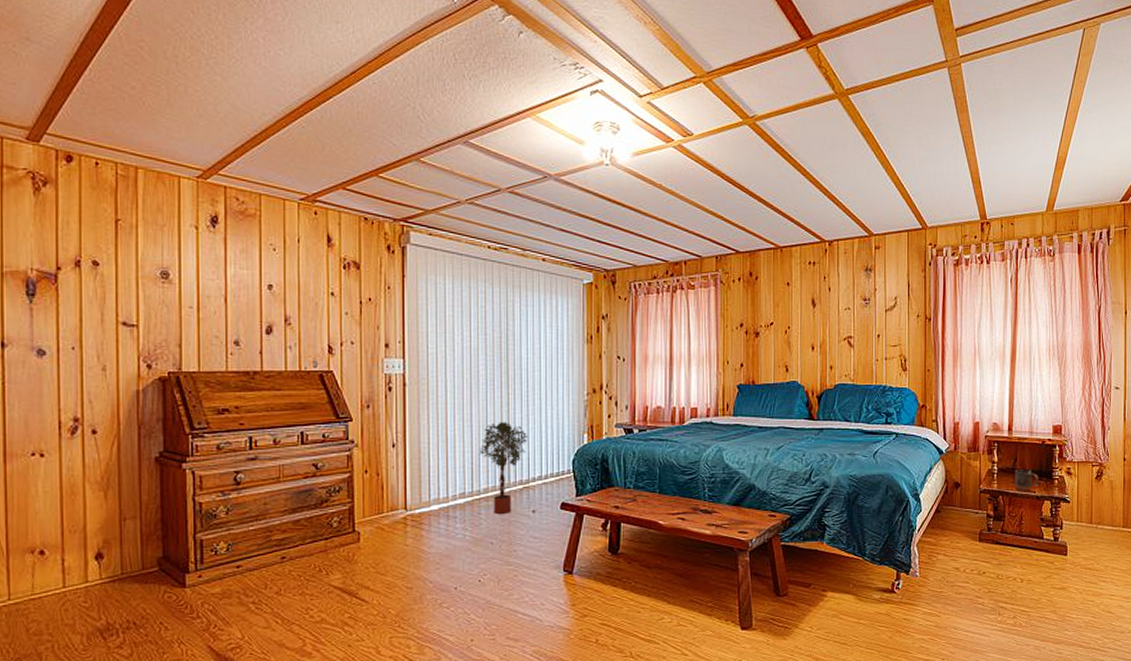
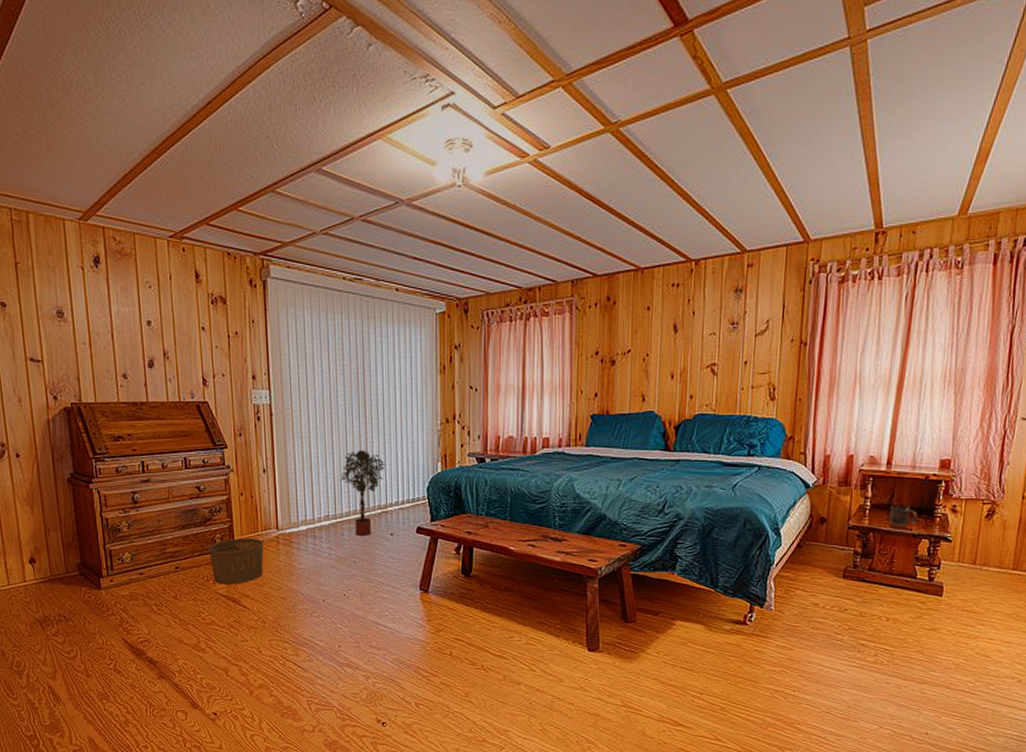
basket: none [321,520,390,575] -> present [207,538,265,584]

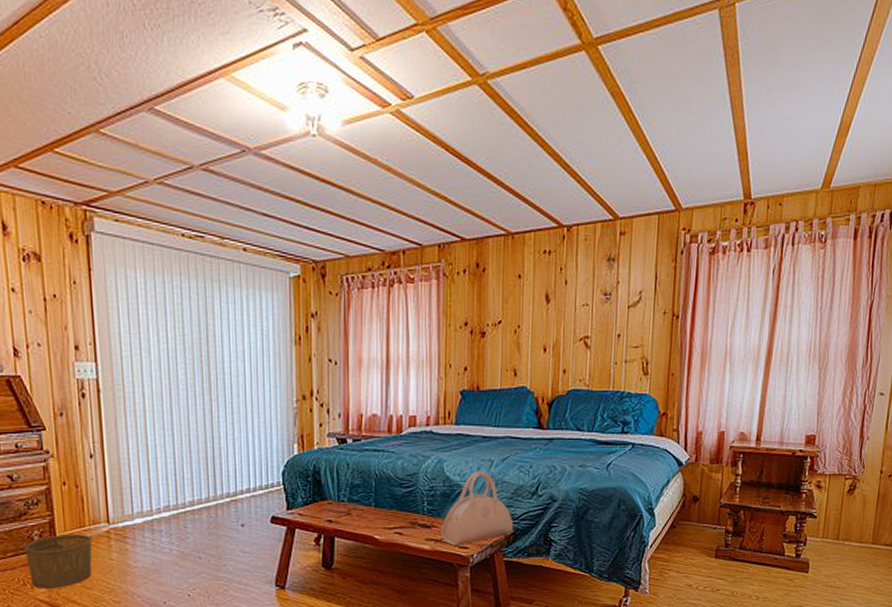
potted tree: present [340,450,385,536] -> none [182,431,234,528]
handbag: none [570,489,641,558] -> present [440,471,514,546]
mug: present [888,506,919,529] -> none [758,483,786,506]

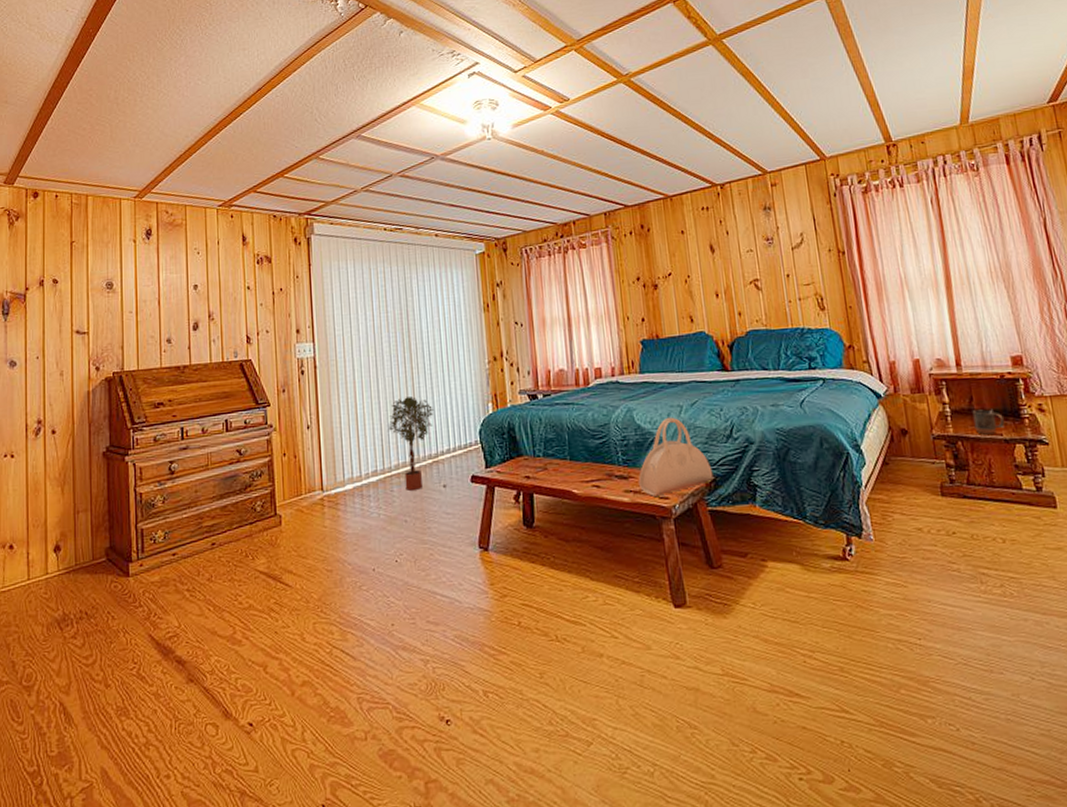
basket: present [22,534,93,589] -> none [246,503,308,560]
potted tree: none [182,431,234,528] -> present [388,397,434,491]
mug: none [758,483,786,506] -> present [972,409,1005,435]

